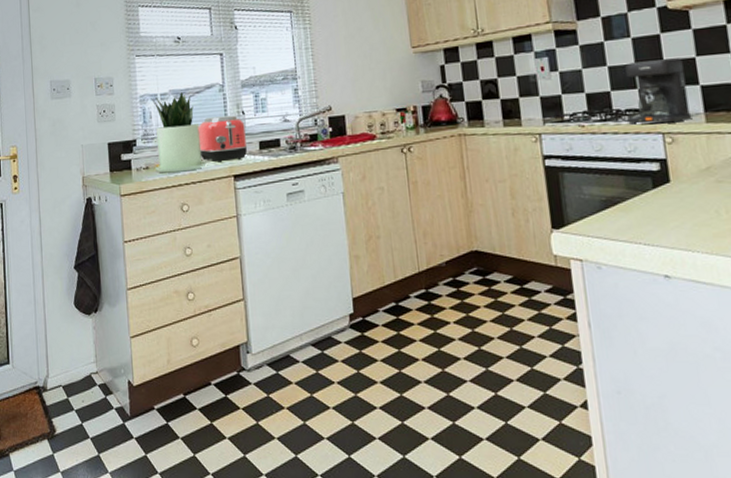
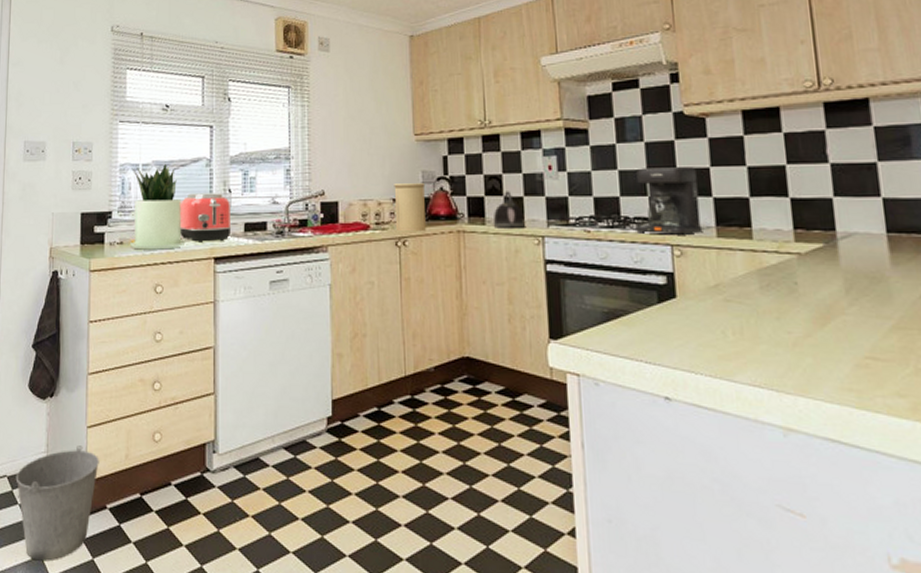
bucket: none [70,354,144,459] -> present [15,445,99,561]
canister: none [396,92,429,140] -> present [394,183,426,232]
kettle: none [491,93,522,129] -> present [493,191,525,228]

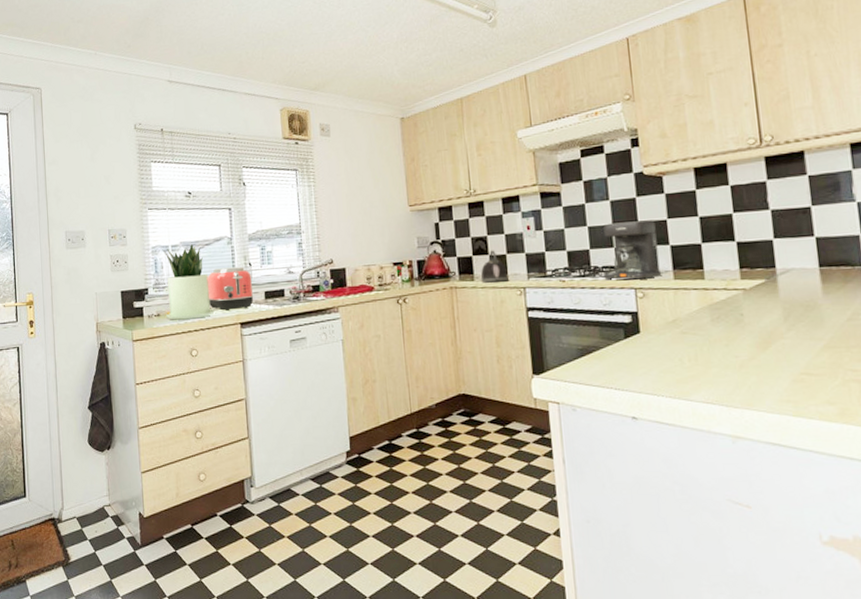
bucket: present [15,445,99,561] -> none [83,488,154,585]
canister: present [394,183,426,232] -> none [393,248,423,291]

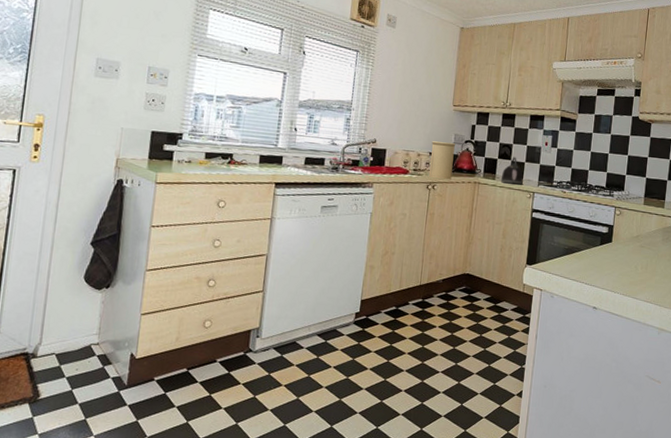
planter: present [163,244,216,320] -> none [197,97,252,172]
toaster: present [208,266,254,312] -> none [247,127,295,171]
canister: none [393,248,423,291] -> present [428,141,456,180]
coffee maker: present [603,220,662,280] -> none [595,152,639,201]

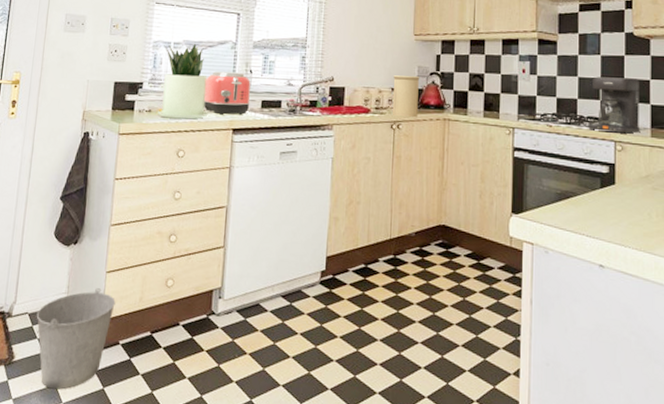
bucket: none [63,329,151,424] -> present [35,288,116,390]
planter: none [197,97,252,172] -> present [156,44,210,119]
toaster: none [247,127,295,171] -> present [204,71,251,116]
kettle: present [500,157,523,185] -> none [473,88,500,120]
coffee maker: none [595,152,639,201] -> present [588,76,640,134]

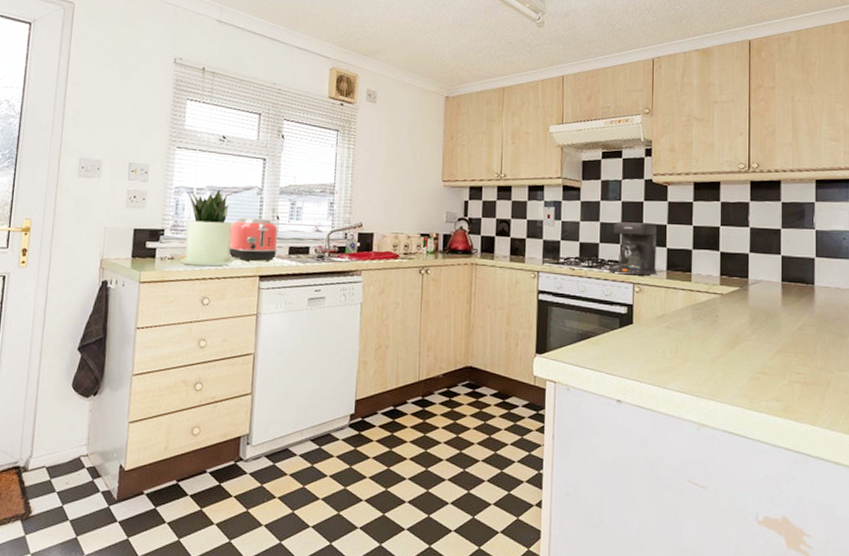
bucket: present [35,288,116,390] -> none [54,439,139,542]
canister: present [392,75,420,118] -> none [420,221,448,263]

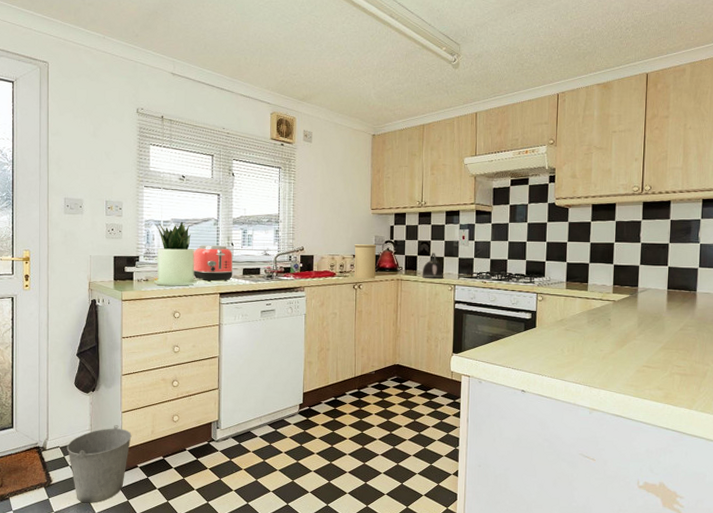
bucket: none [54,439,139,542] -> present [66,425,132,503]
canister: none [420,221,448,263] -> present [354,244,377,279]
kettle: none [500,233,525,264] -> present [422,252,443,279]
coffee maker: present [609,221,657,276] -> none [515,241,558,287]

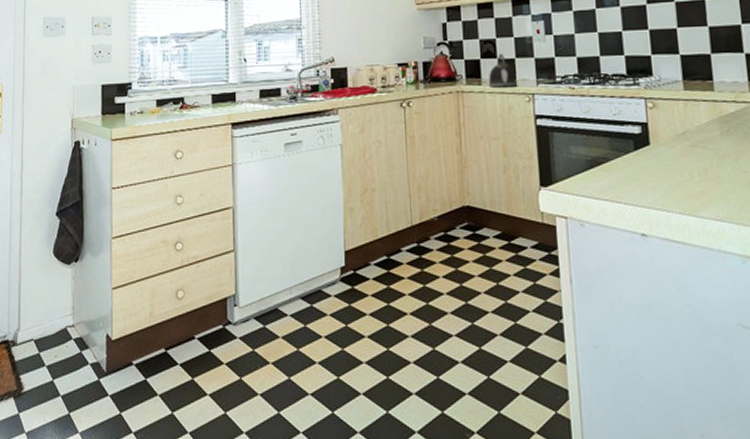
bucket: present [66,425,132,503] -> none [42,307,125,419]
planter: present [153,222,199,286] -> none [149,36,205,118]
toaster: present [194,245,233,283] -> none [198,62,248,111]
canister: present [354,244,377,279] -> none [398,48,428,94]

